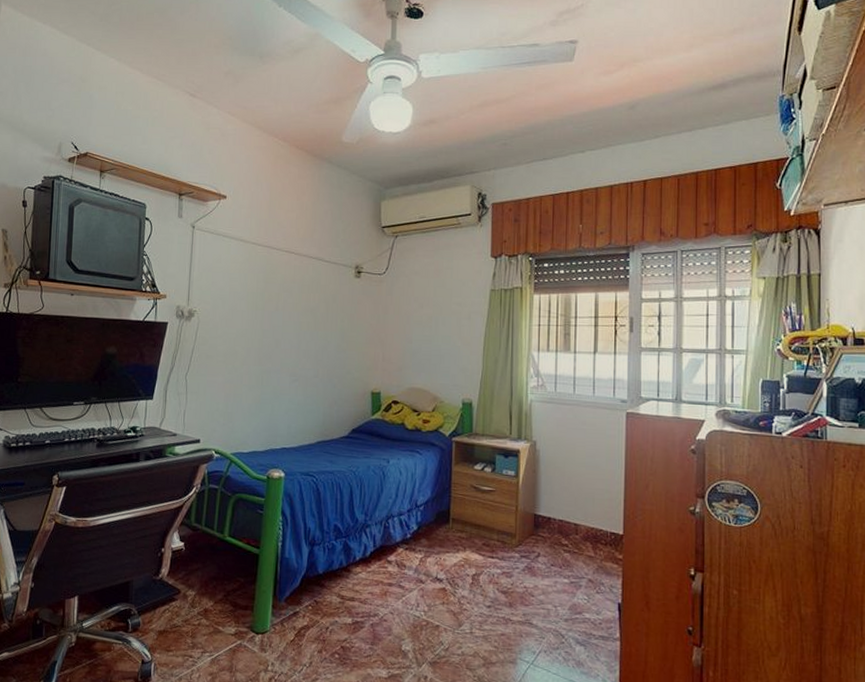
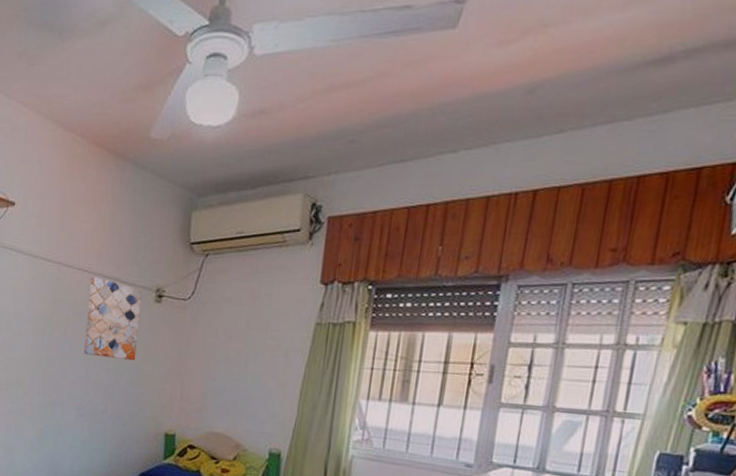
wall art: none [295,257,343,329] -> present [84,276,142,361]

